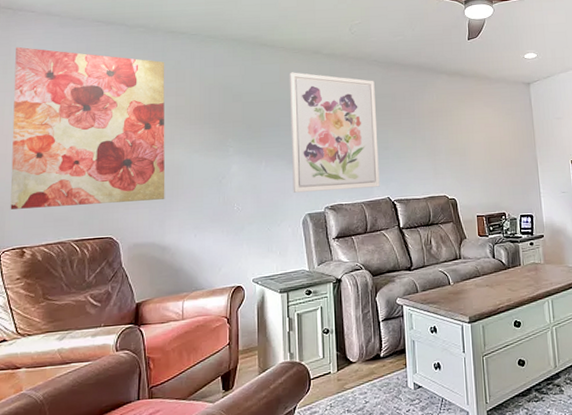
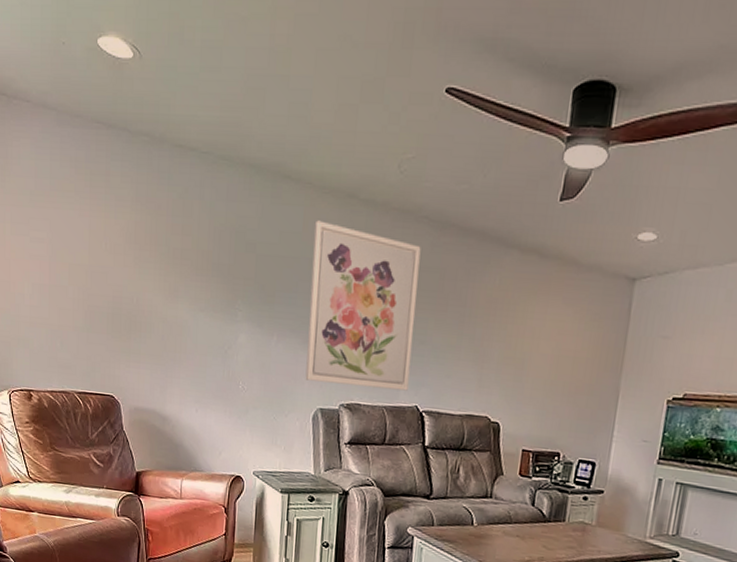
wall art: present [10,46,165,210] -> none [13,147,171,362]

